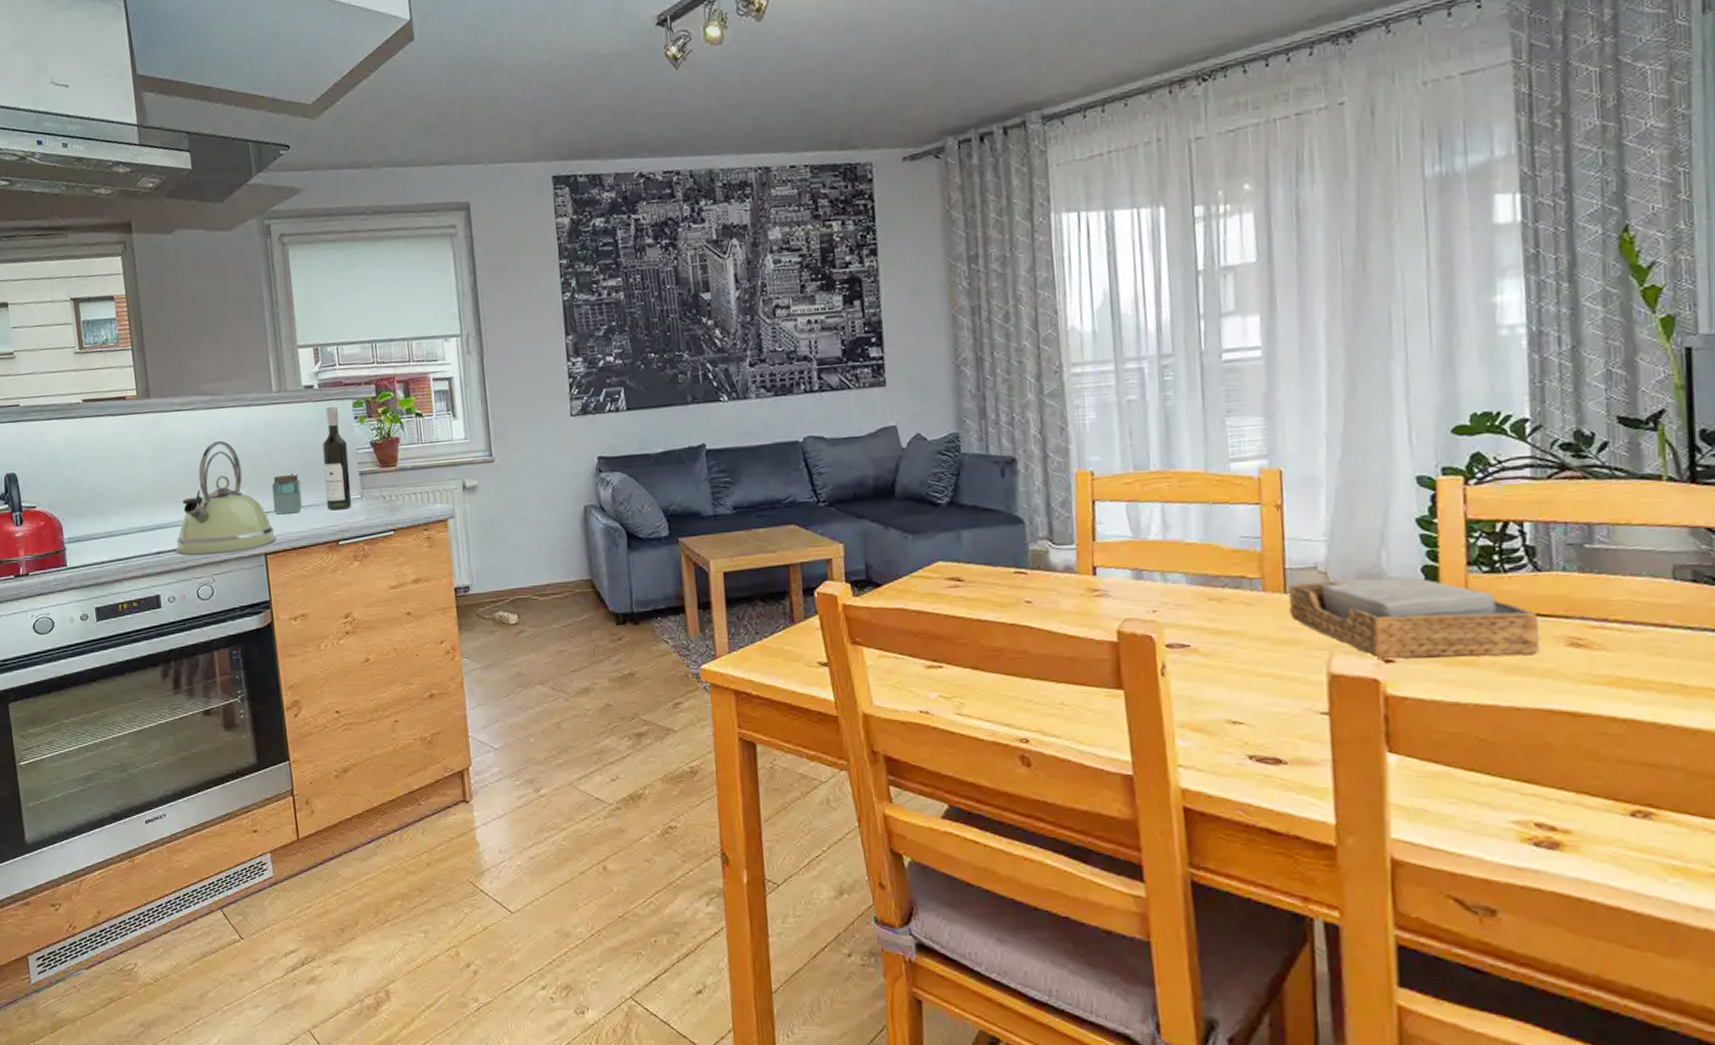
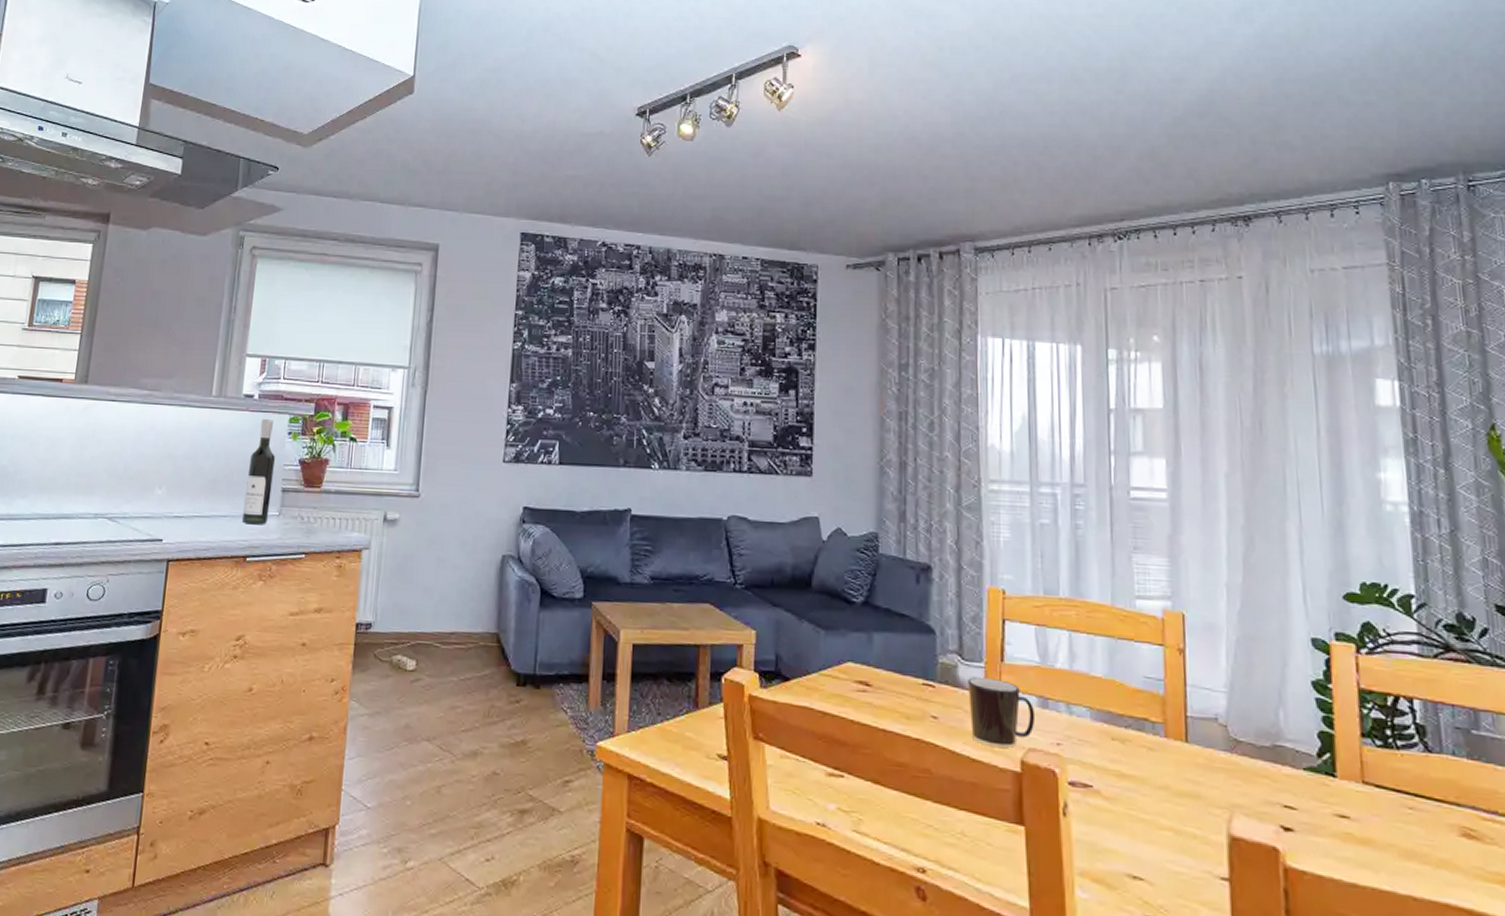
kettle: present [175,441,277,556] -> none [75,437,183,555]
peanut butter: present [271,475,303,515] -> none [186,481,220,522]
mug: none [1060,558,1130,623] -> present [968,677,1036,749]
napkin holder: present [1288,578,1541,660] -> none [1189,733,1434,842]

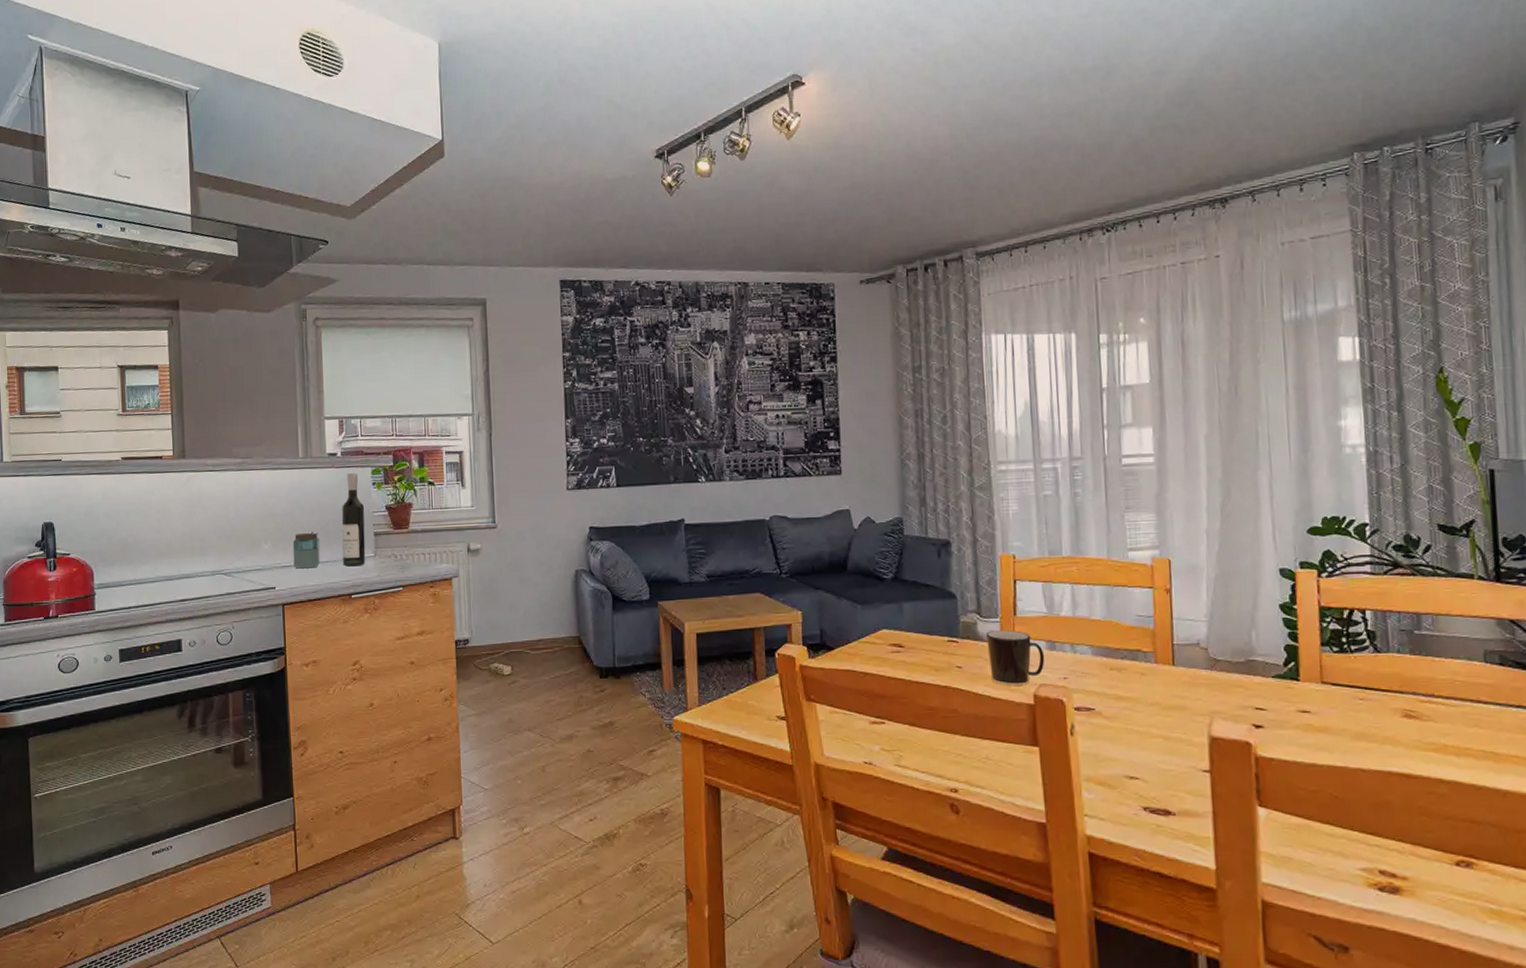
peanut butter: none [186,481,220,522] -> present [292,533,321,569]

